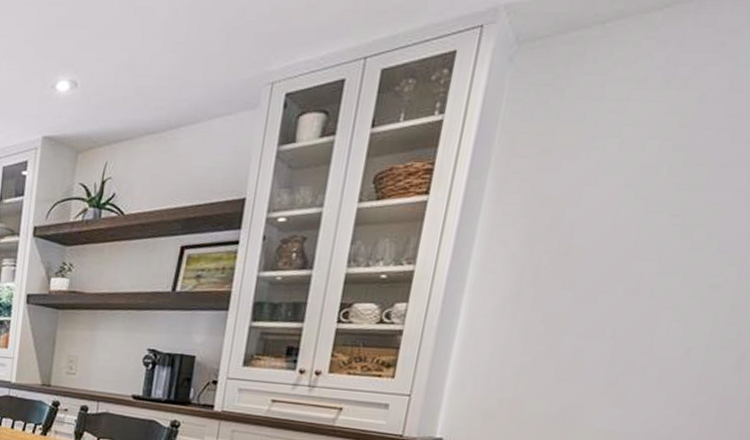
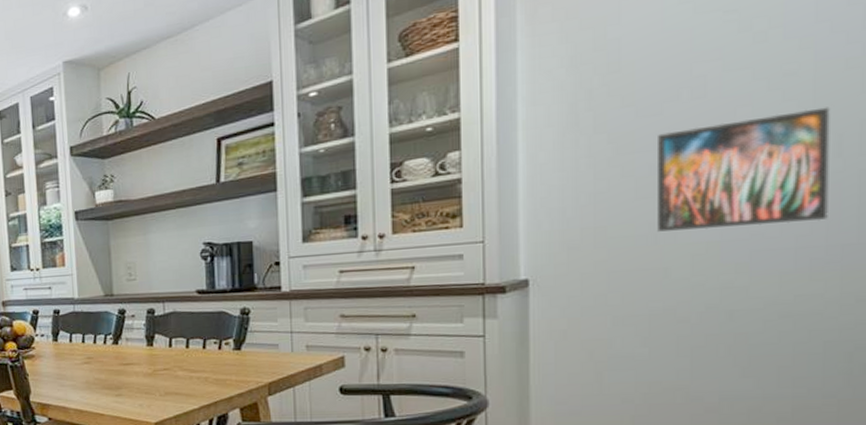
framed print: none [567,321,741,429] -> present [658,107,830,232]

